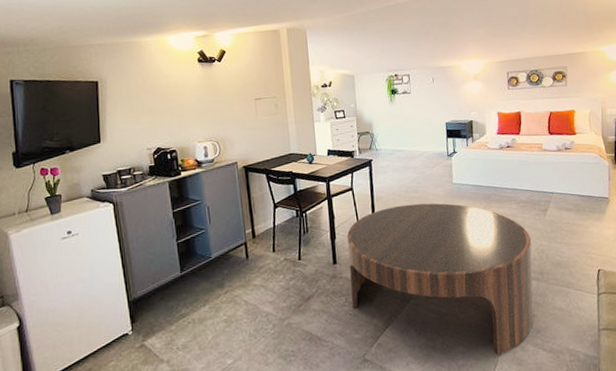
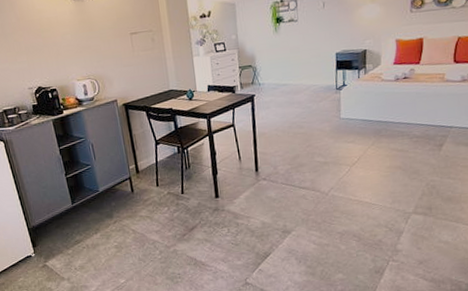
coffee table: present [347,203,534,355] -> none [228,138,422,283]

